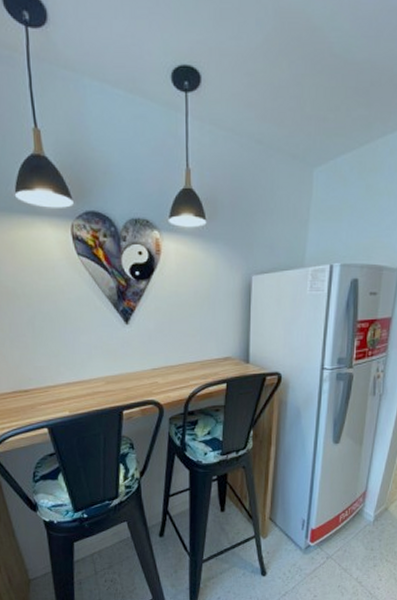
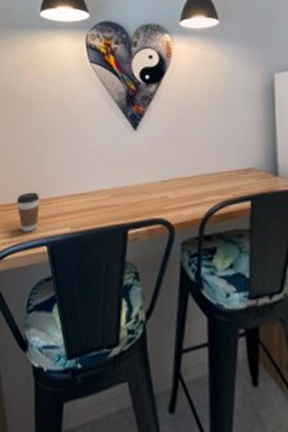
coffee cup: none [11,382,37,417] -> present [16,192,39,232]

